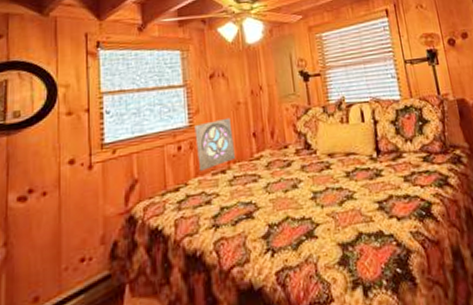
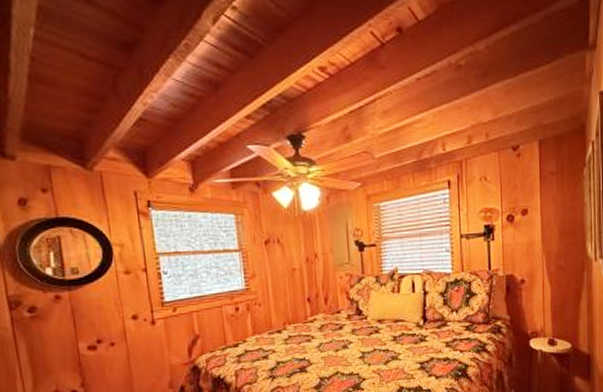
wall ornament: present [194,117,236,171] -> none [251,283,291,330]

